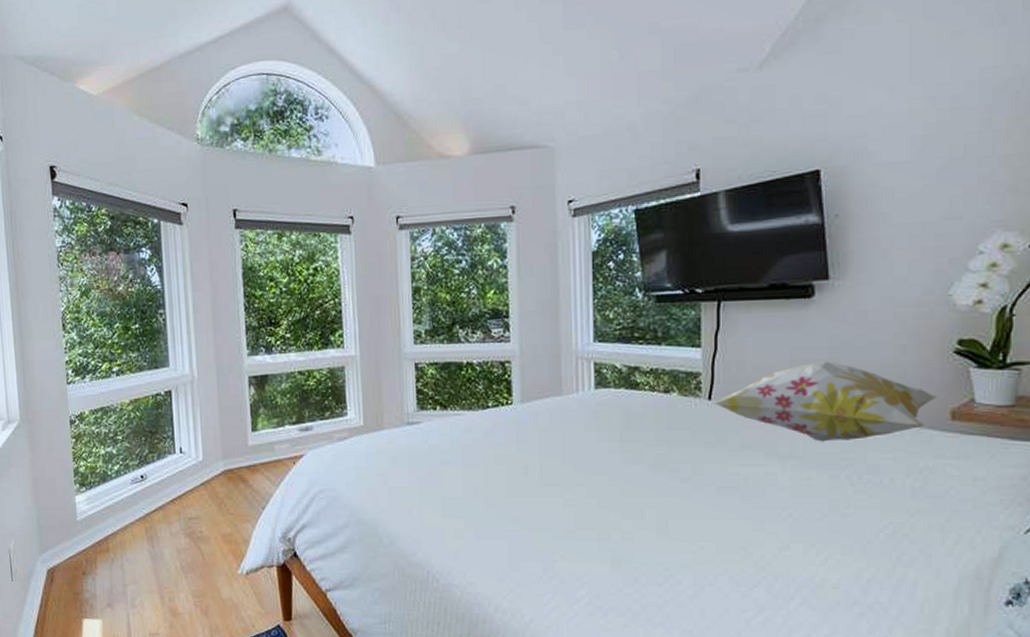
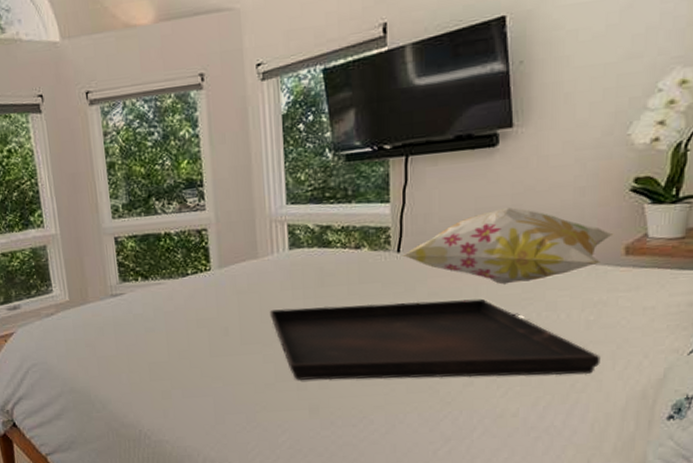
serving tray: none [572,451,929,548] -> present [269,298,601,380]

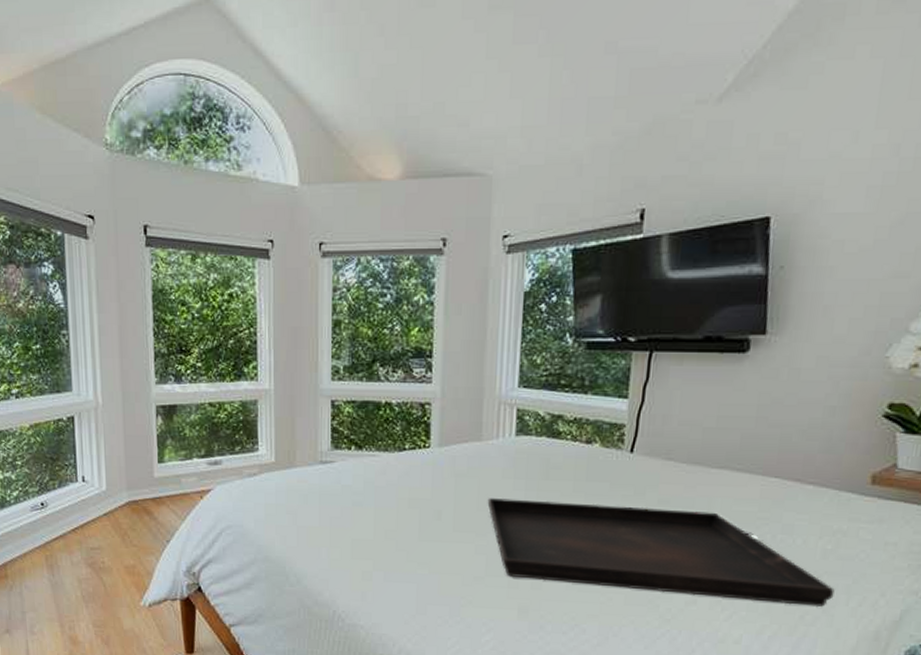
decorative pillow: present [401,207,614,285] -> none [633,419,861,500]

